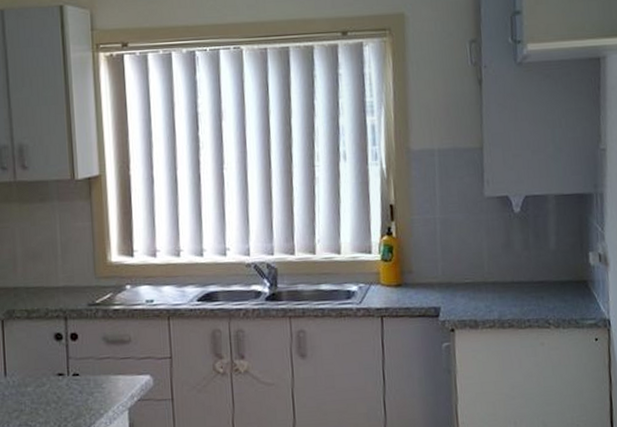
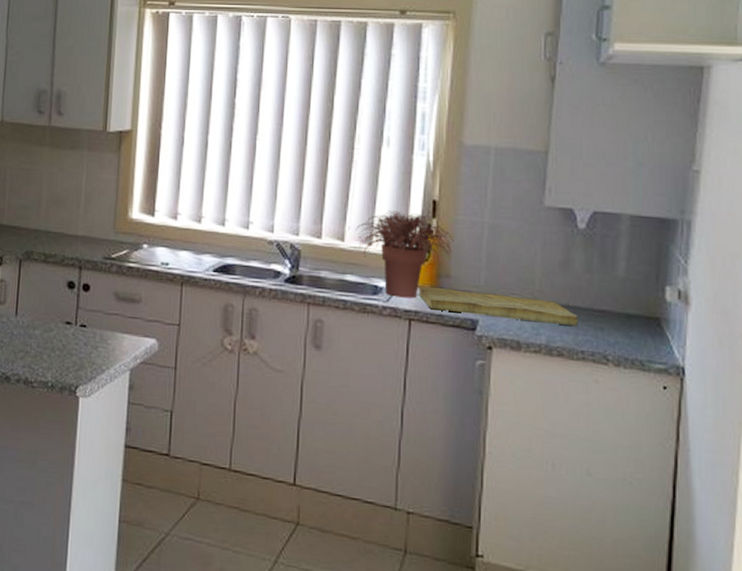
potted plant: none [324,219,412,298] -> present [354,210,454,298]
cutting board: none [387,280,523,305] -> present [419,287,578,327]

